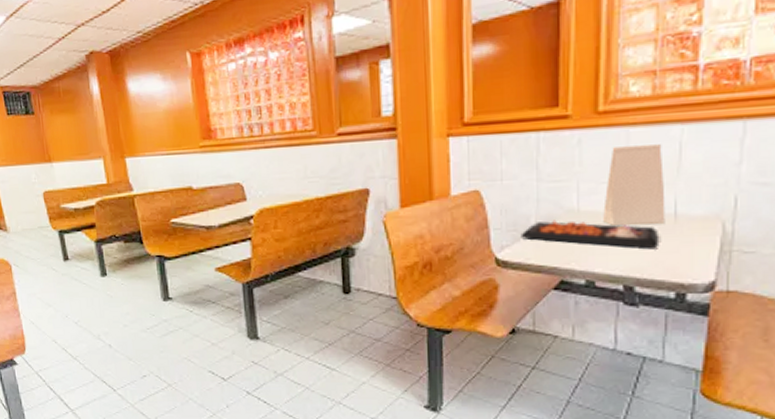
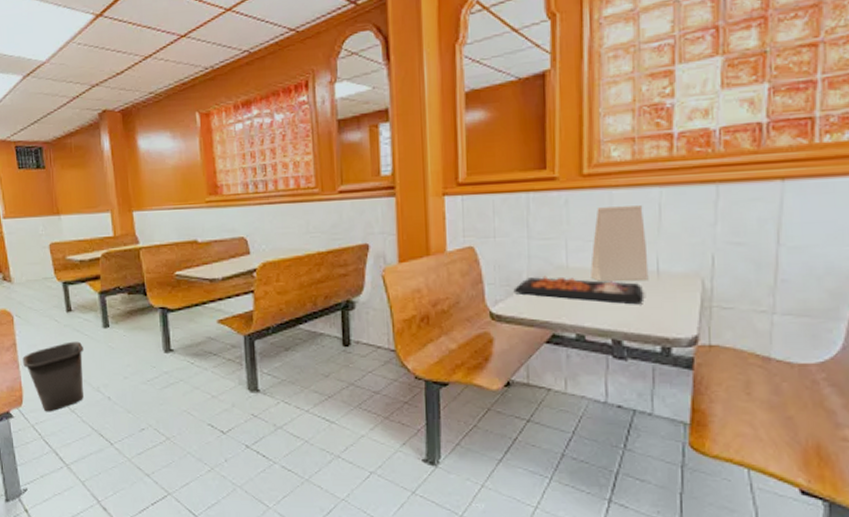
waste bin: none [23,290,85,360] -> present [22,341,85,412]

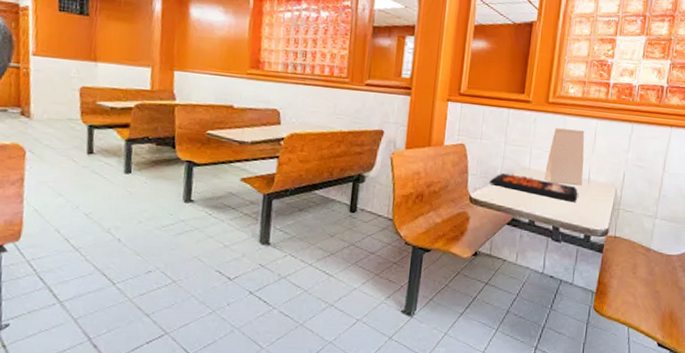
waste bin: present [22,341,85,412] -> none [28,182,101,249]

